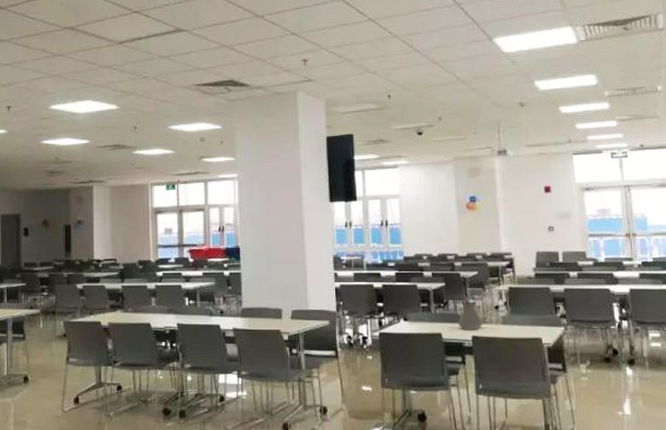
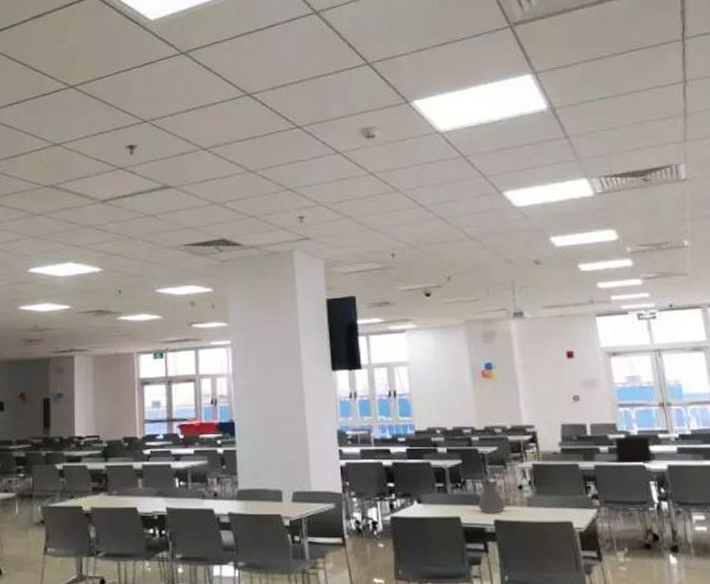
laptop: none [575,263,616,287] -> present [606,436,651,464]

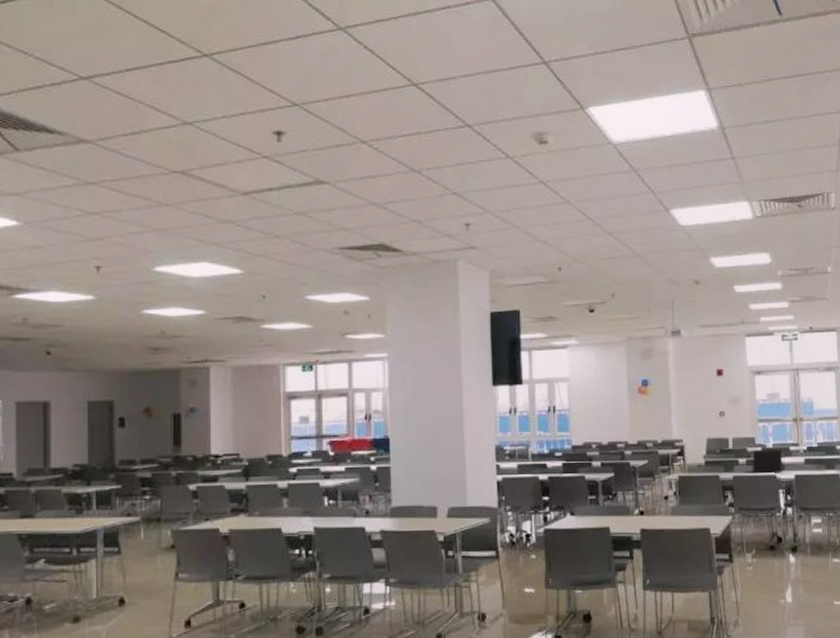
coffee pot: present [477,475,505,514] -> none [626,487,651,524]

